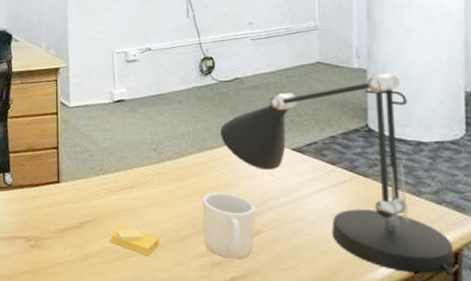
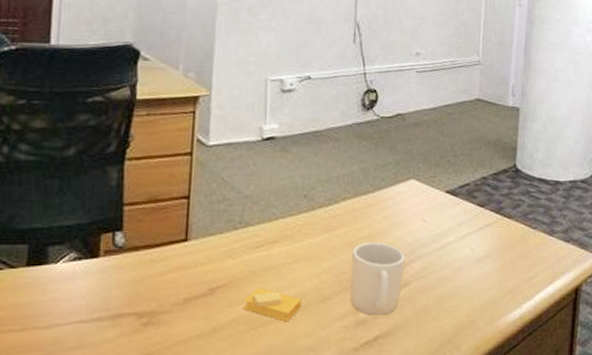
desk lamp: present [220,72,460,276] -> none [377,111,578,312]

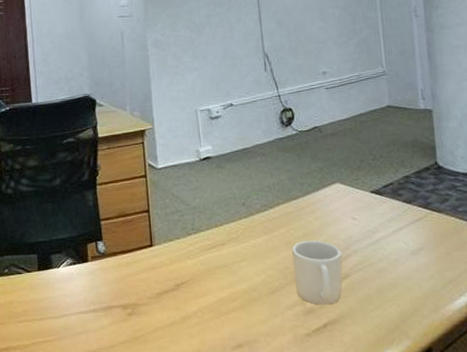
sticky notes: present [242,287,302,322] -> none [204,282,254,312]

